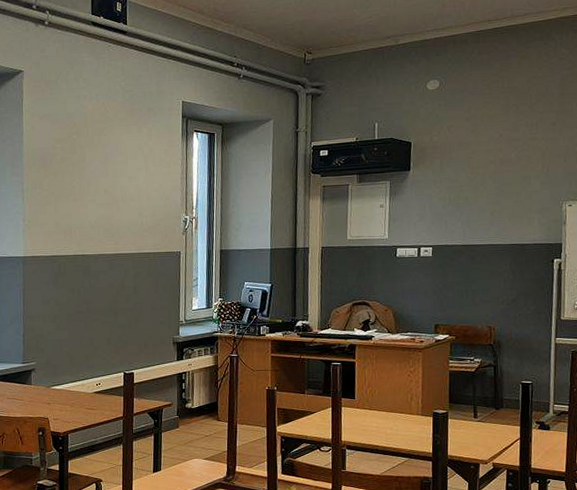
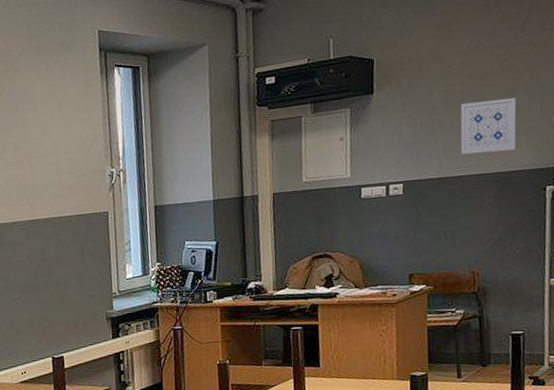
wall art: none [482,183,531,227] -> present [460,97,518,155]

